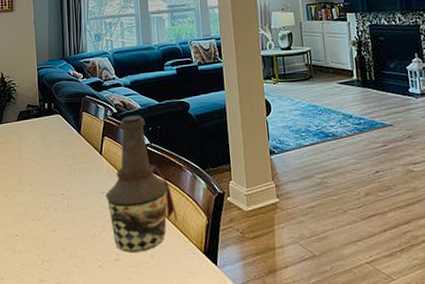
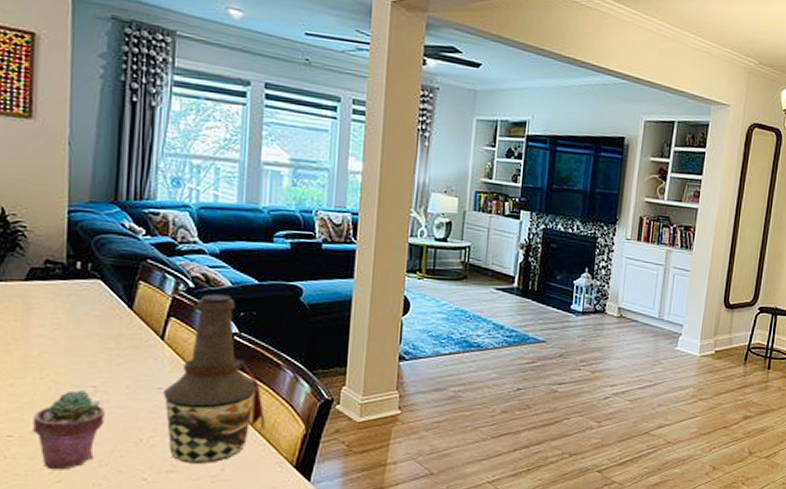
potted succulent: none [29,198,71,261] -> present [33,390,105,470]

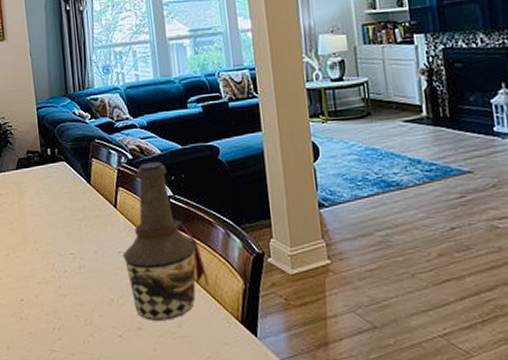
potted succulent: present [33,390,105,470] -> none [35,258,84,329]

